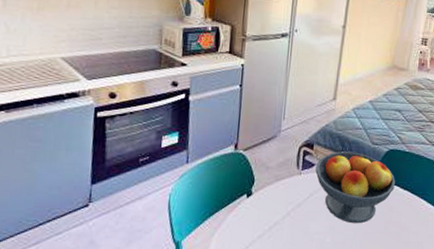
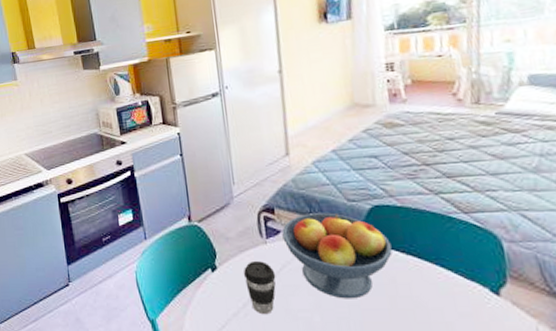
coffee cup: none [275,190,303,237] -> present [243,261,276,315]

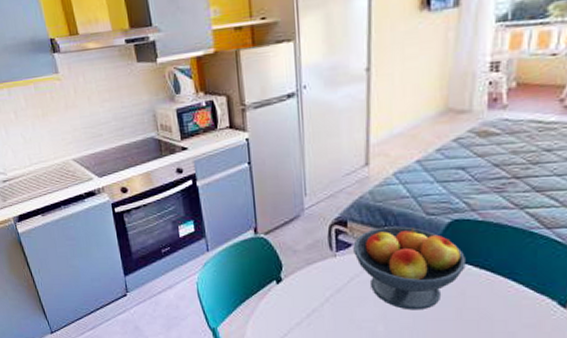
coffee cup: present [243,261,276,315] -> none [309,274,343,324]

